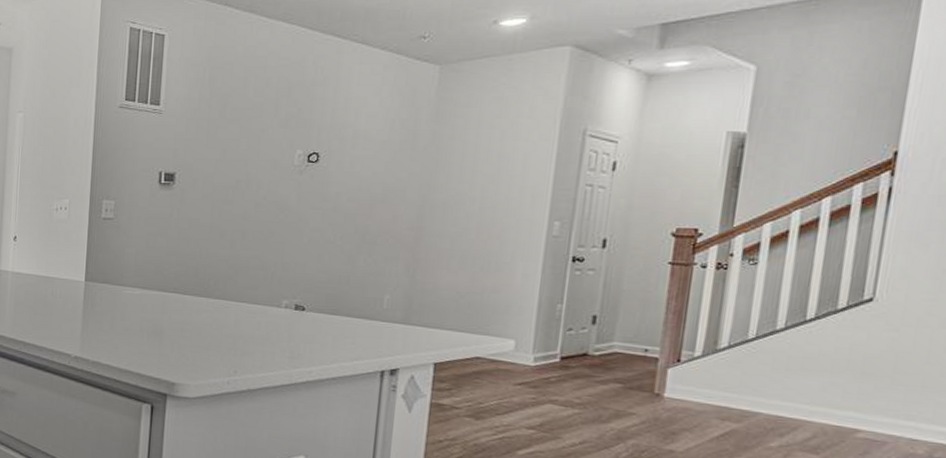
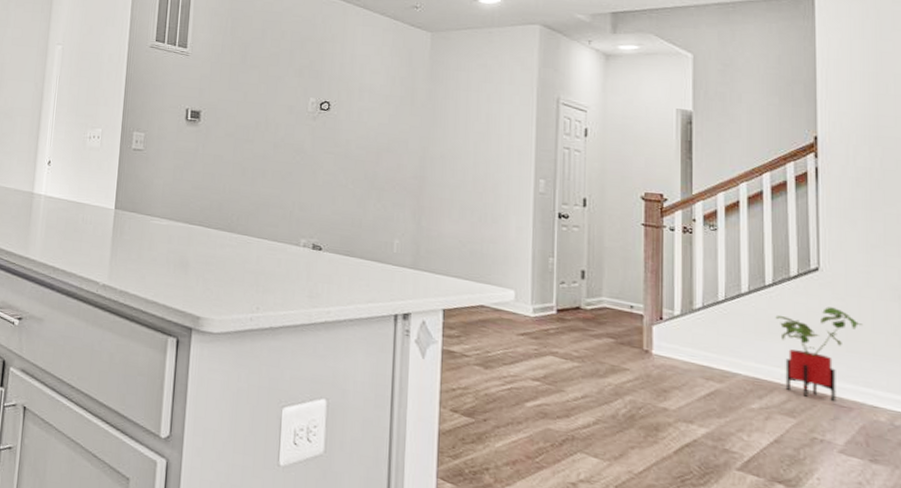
house plant: none [812,339,917,437] -> present [775,307,864,402]

